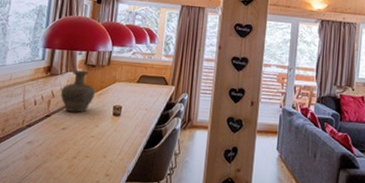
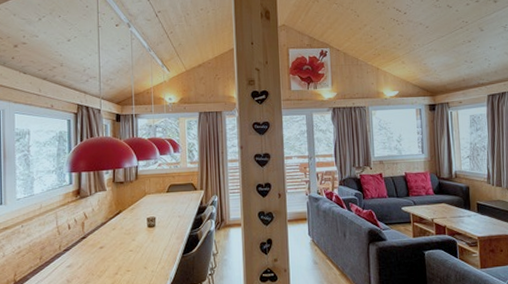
vase: present [61,70,95,113] -> none [94,189,127,230]

